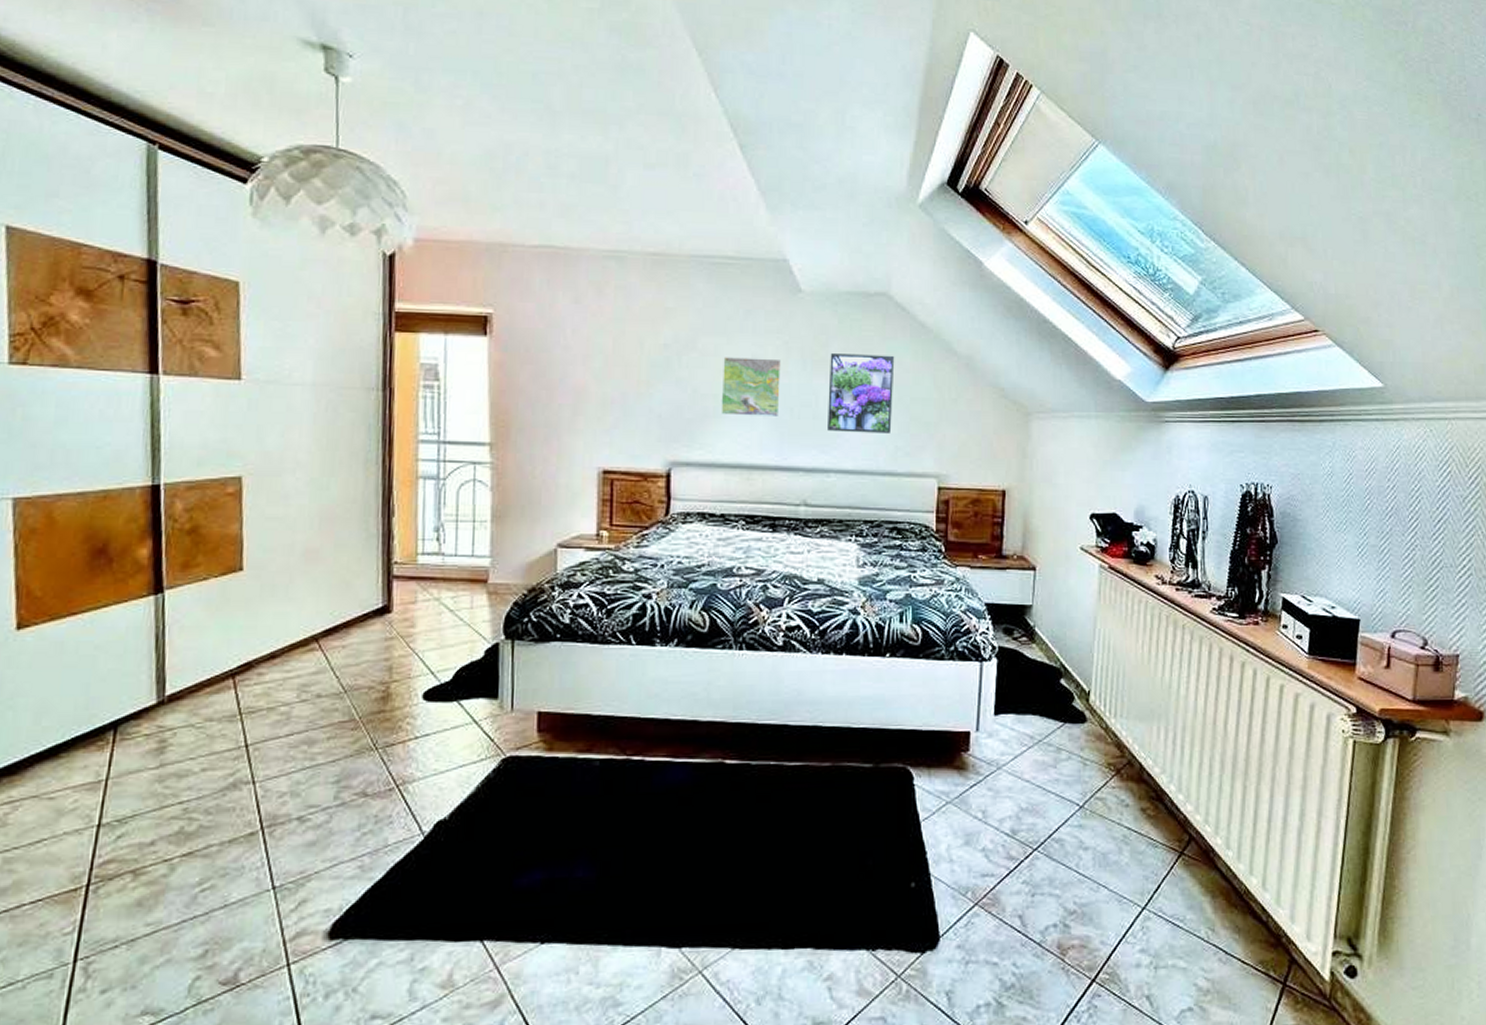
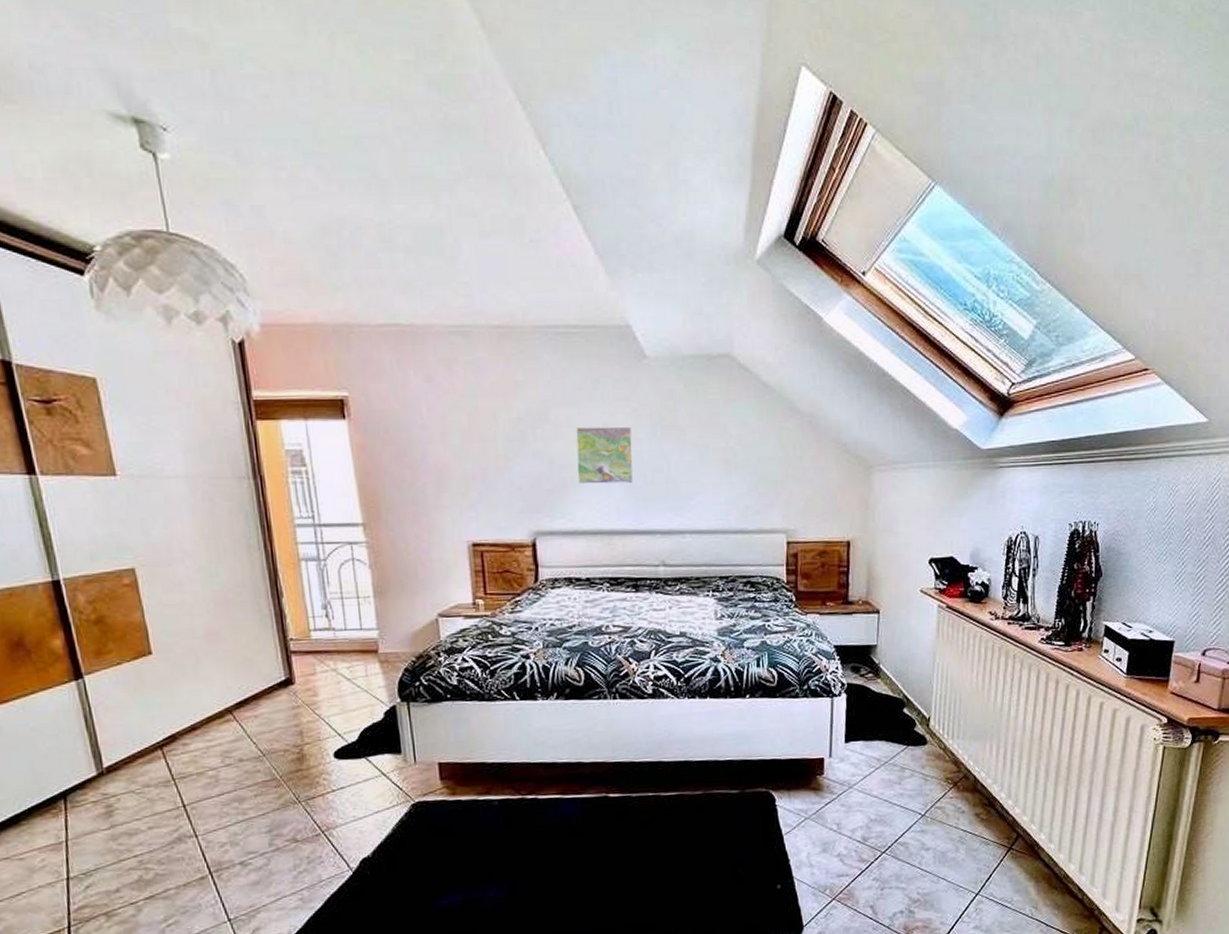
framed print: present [828,354,895,433] -> none [678,417,741,495]

